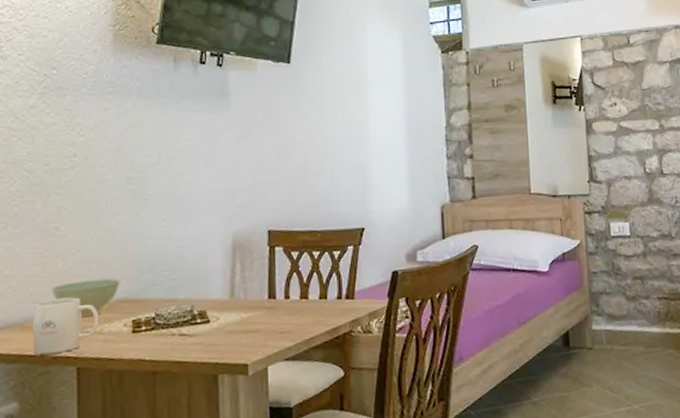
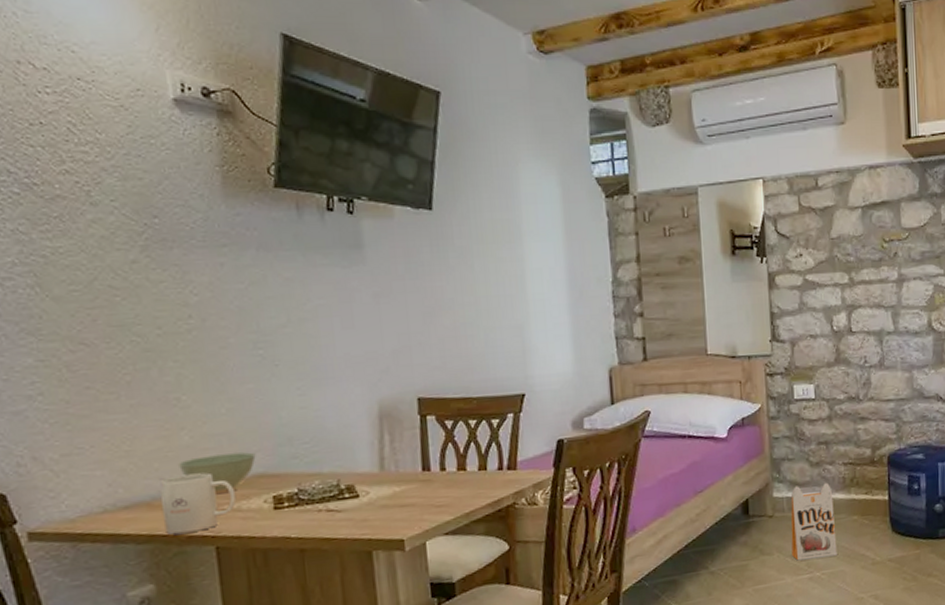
shopping bag: none [608,316,654,393] -> present [790,482,837,561]

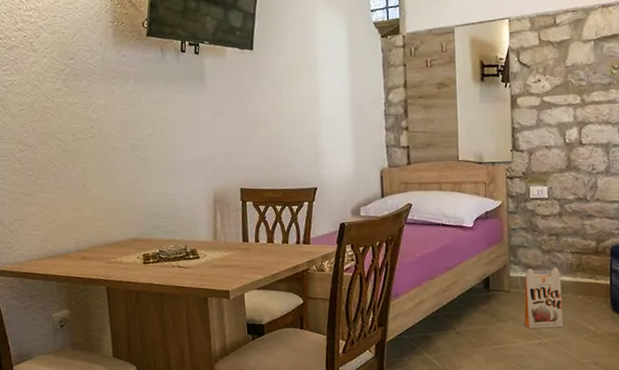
mug: present [160,472,237,535] -> none [72,236,120,277]
bowl: present [179,452,256,495] -> none [84,223,133,251]

